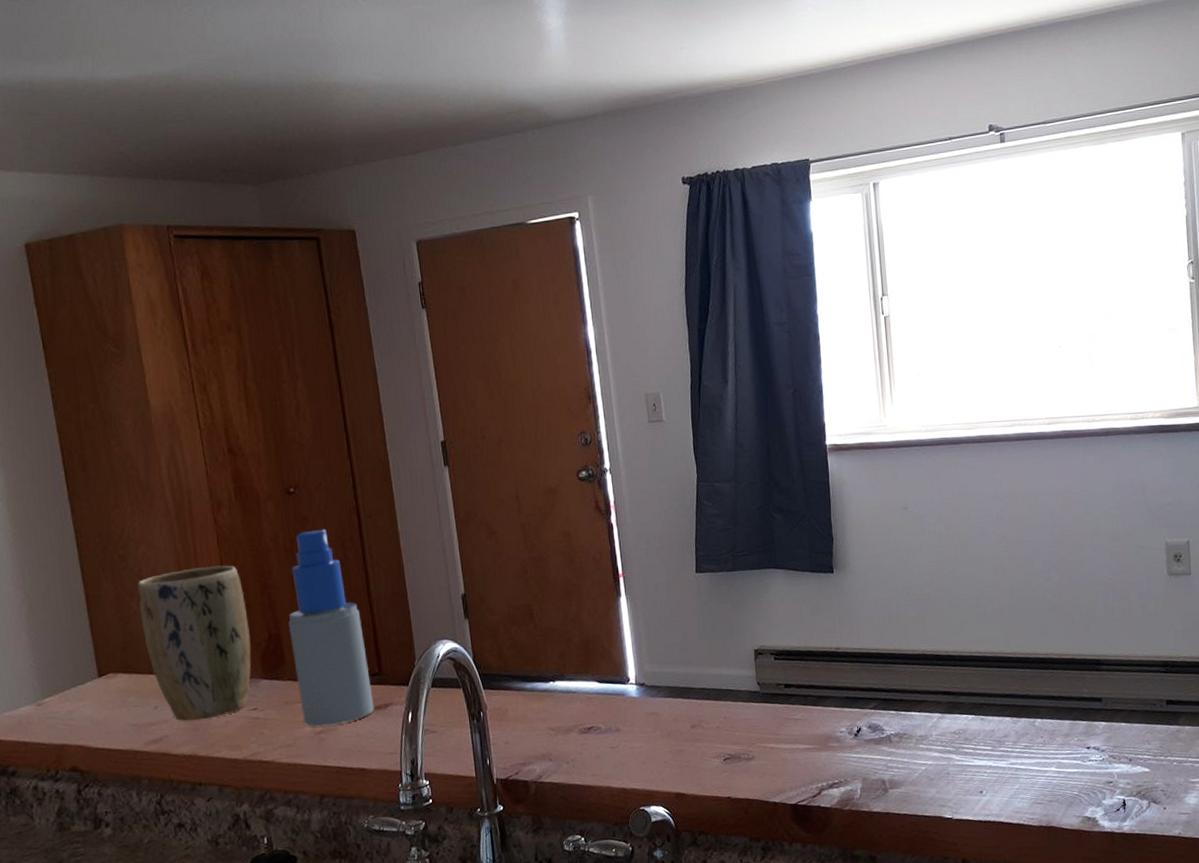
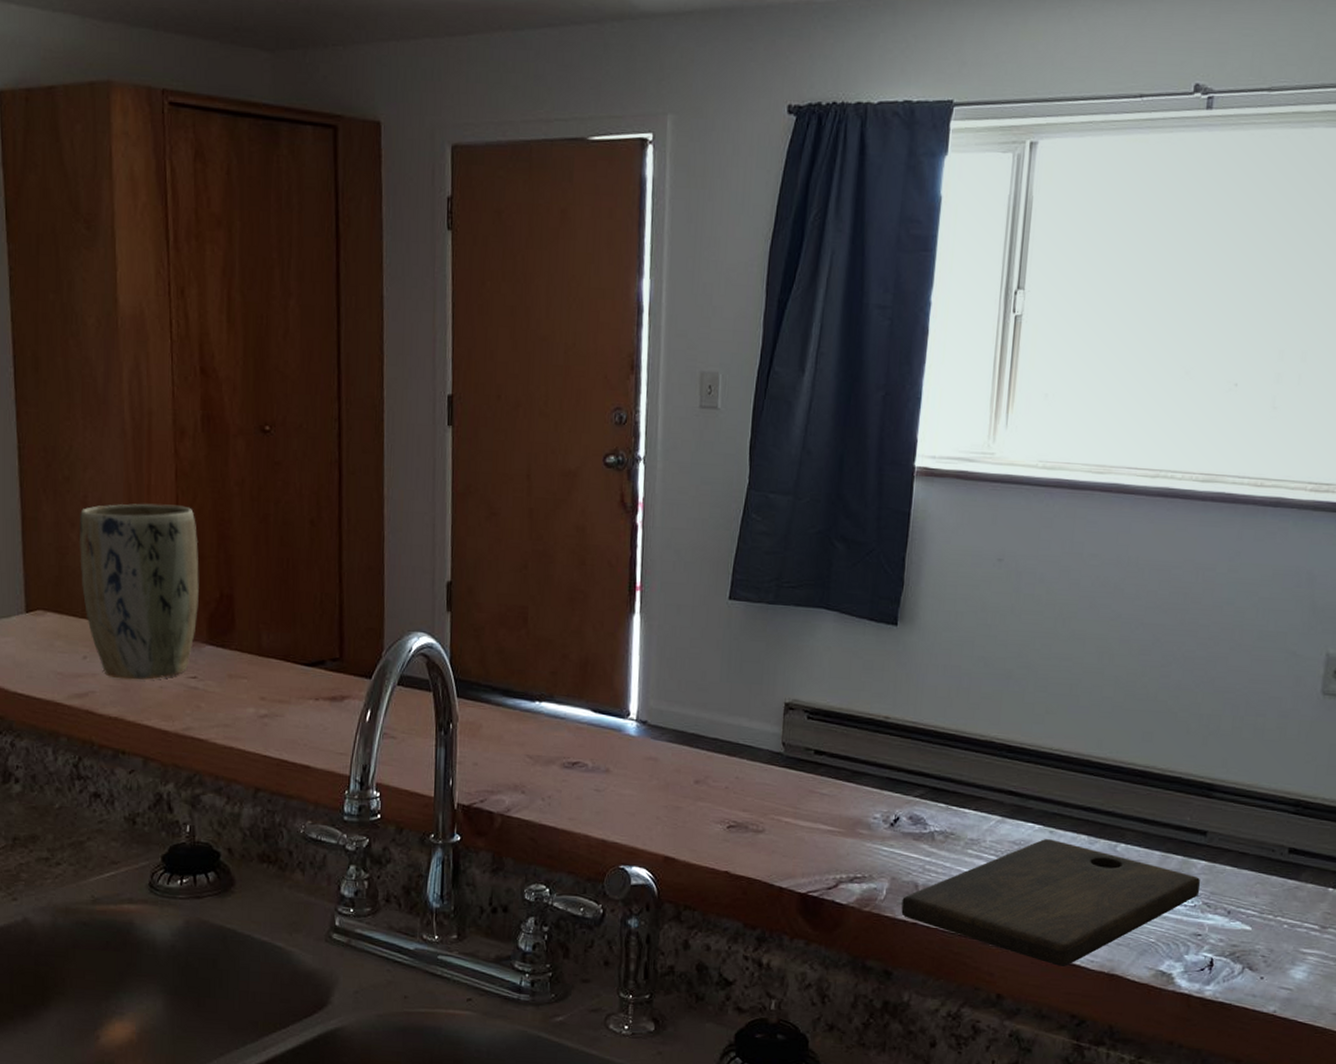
spray bottle: present [288,529,374,727] -> none [243,479,330,711]
cutting board: none [874,725,1105,828] -> present [901,839,1201,967]

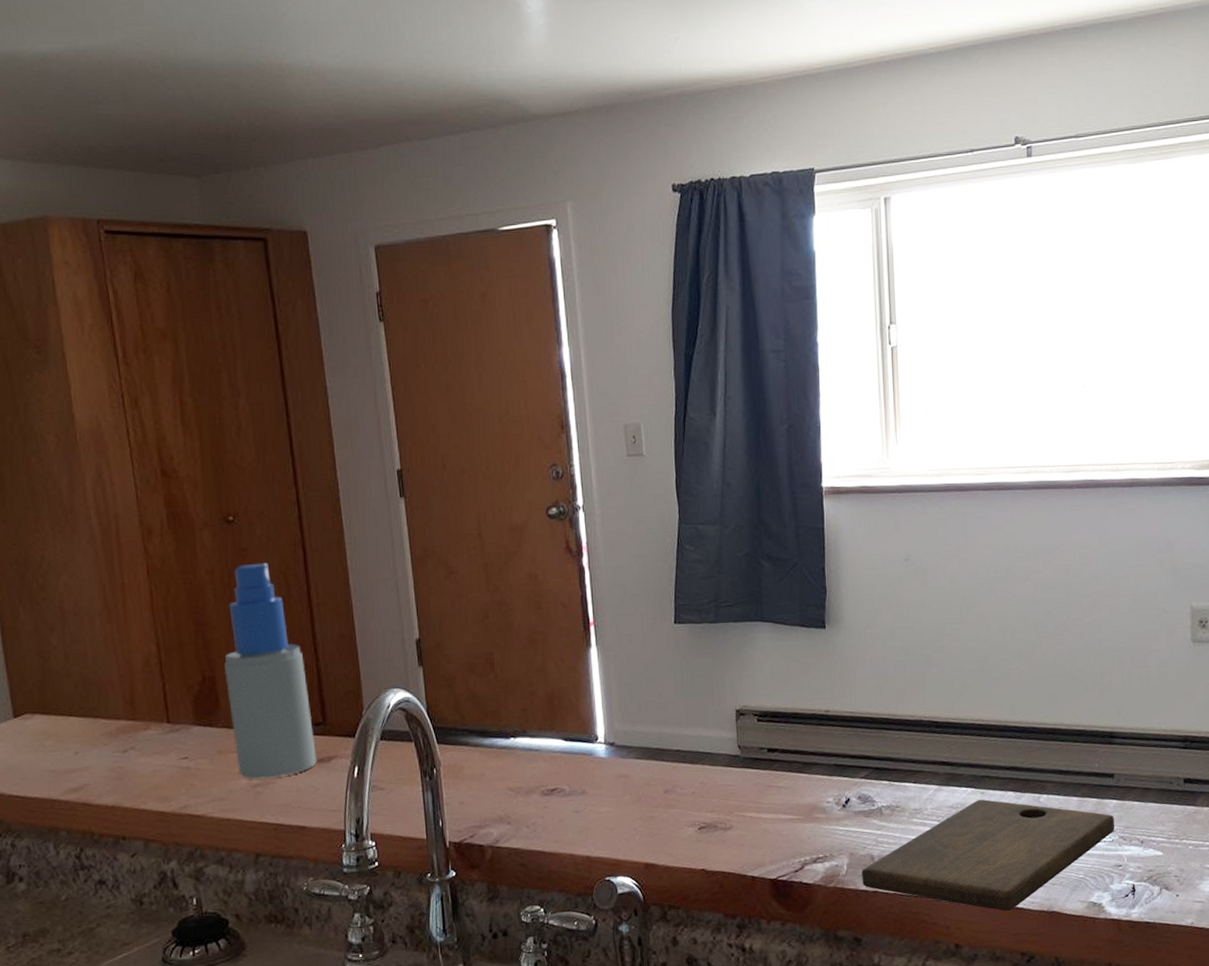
plant pot: present [80,503,199,680] -> none [58,599,183,769]
spray bottle: none [243,479,330,711] -> present [224,562,317,779]

